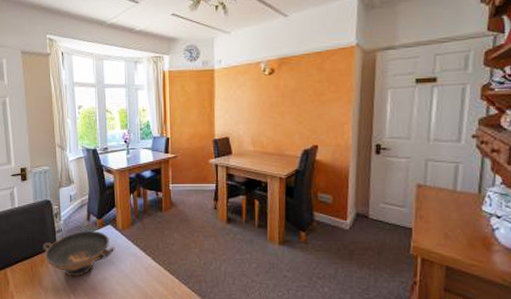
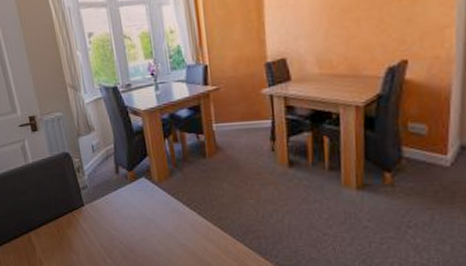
decorative bowl: present [42,230,115,277] -> none [66,185,153,239]

